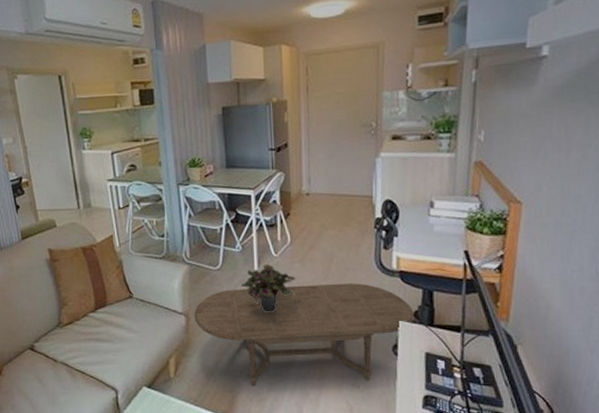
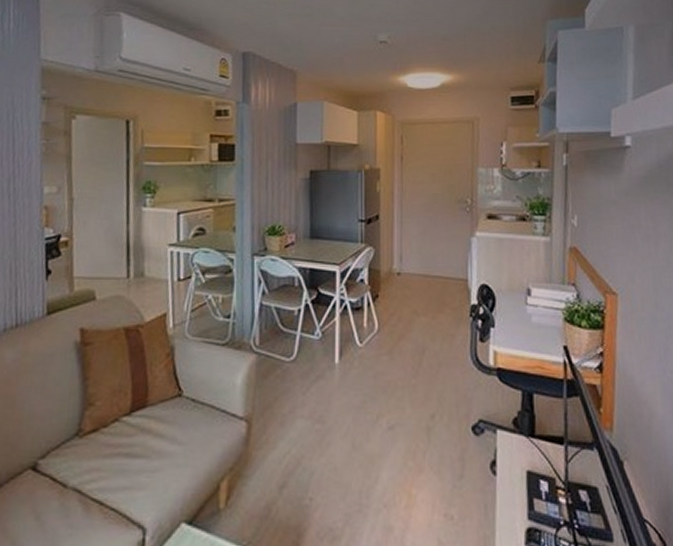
coffee table: present [194,283,414,387] -> none [258,382,514,520]
potted plant: present [240,265,297,314] -> none [317,357,384,419]

